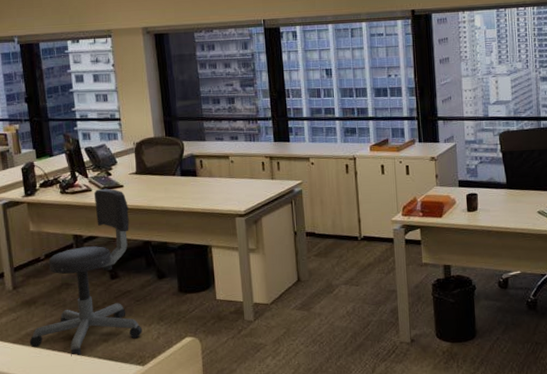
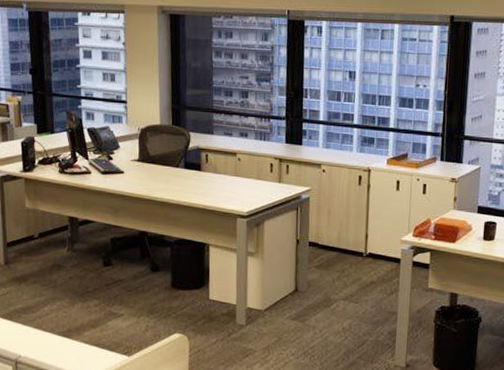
office chair: present [29,188,143,357] -> none [17,172,131,339]

